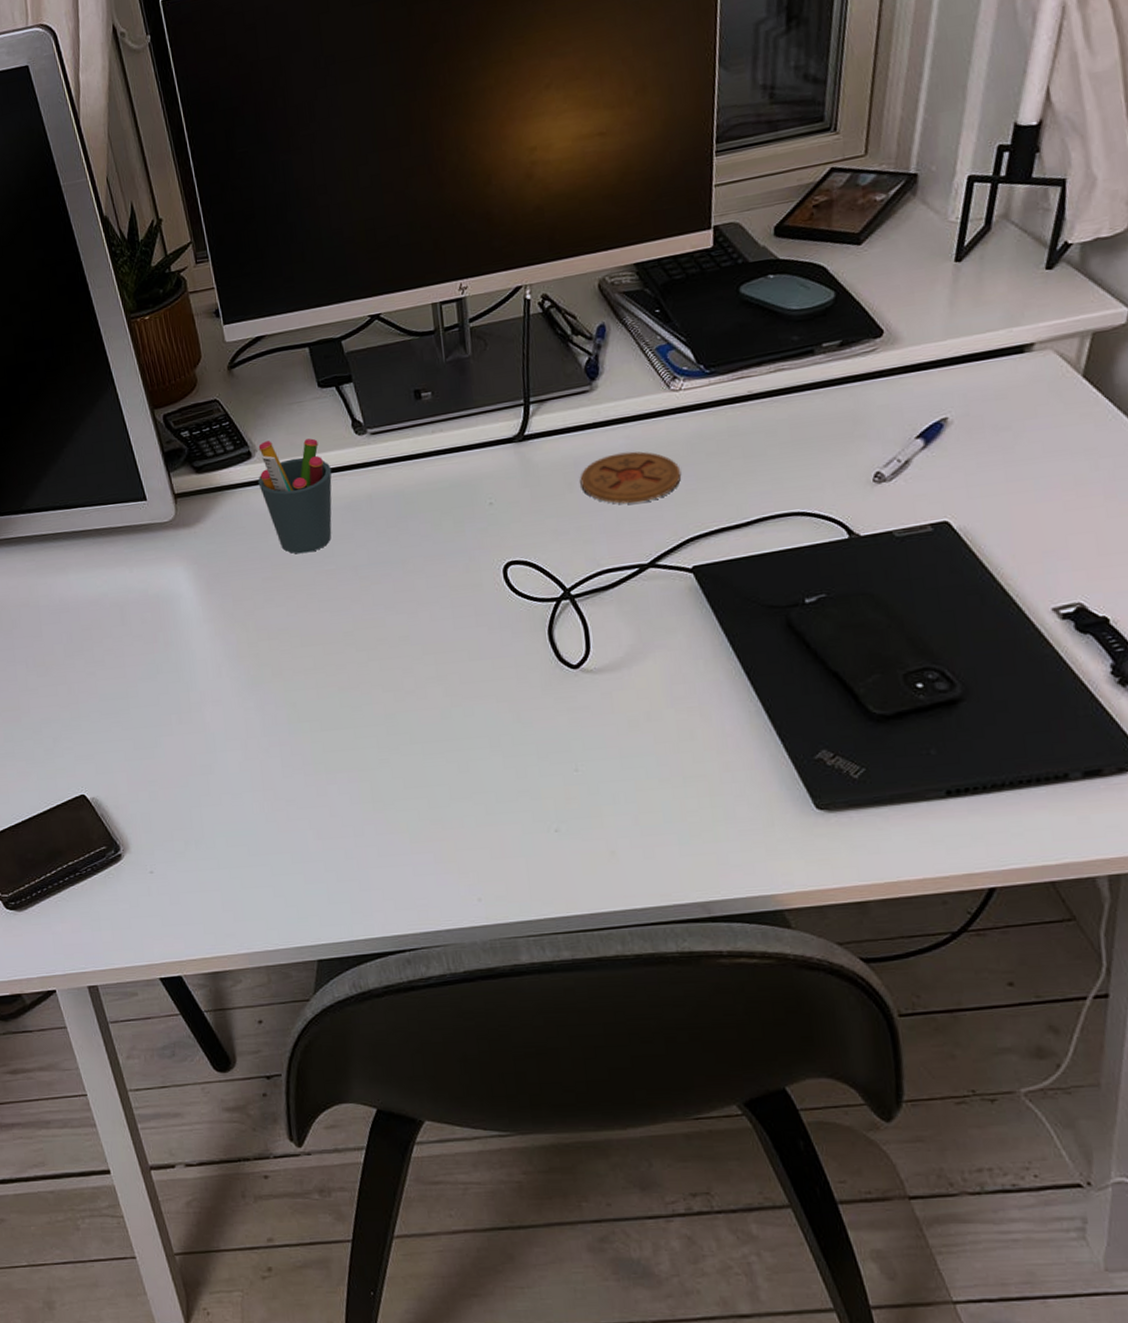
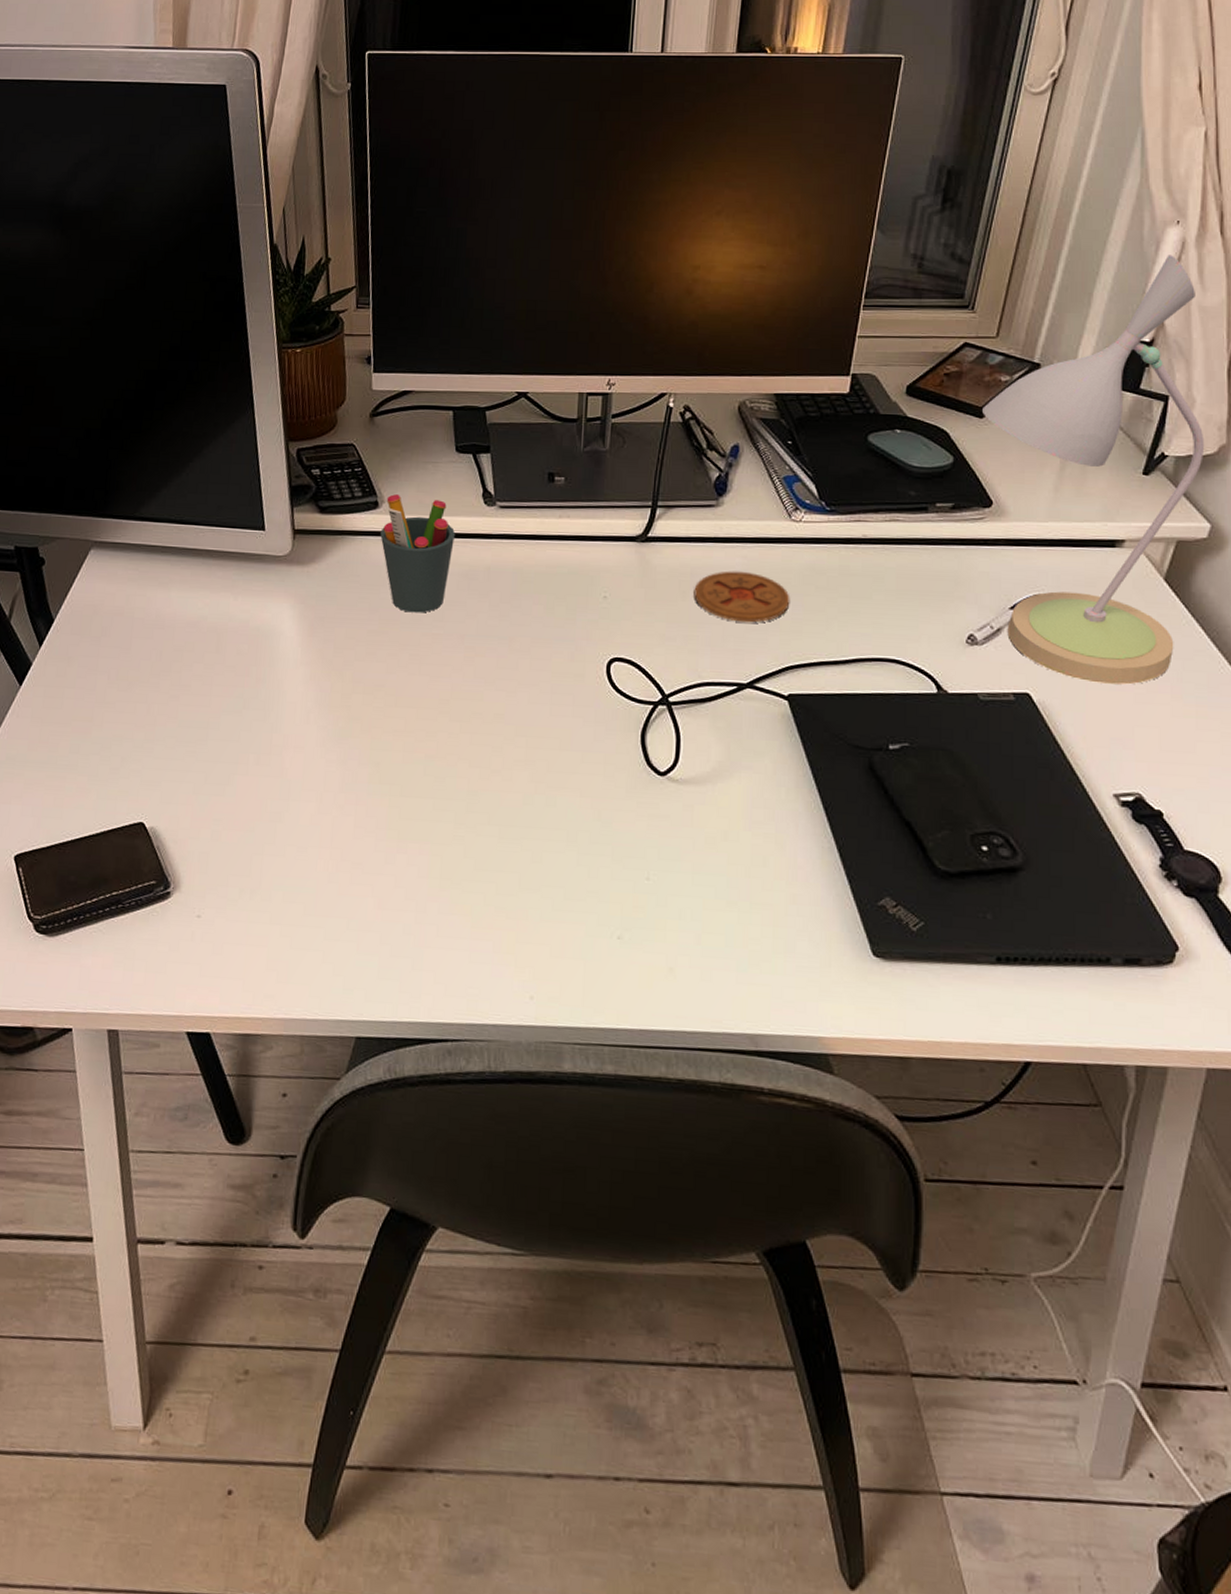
desk lamp: none [859,23,1113,498] -> present [982,255,1205,685]

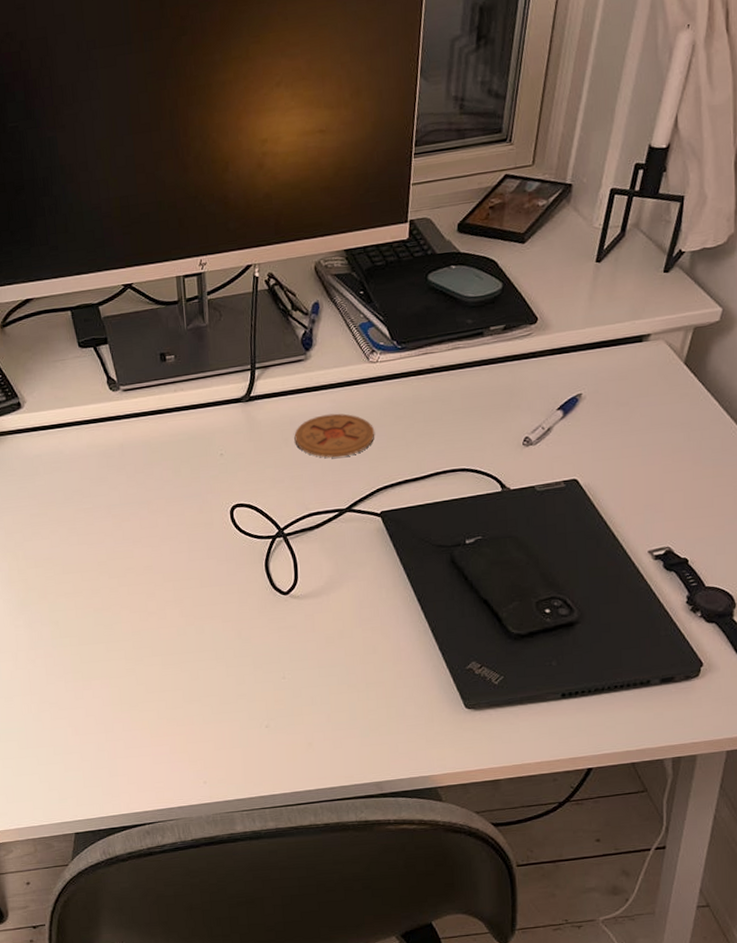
pen holder: present [380,494,456,613] -> none [27,393,90,494]
desk lamp: present [982,255,1205,685] -> none [524,59,716,462]

